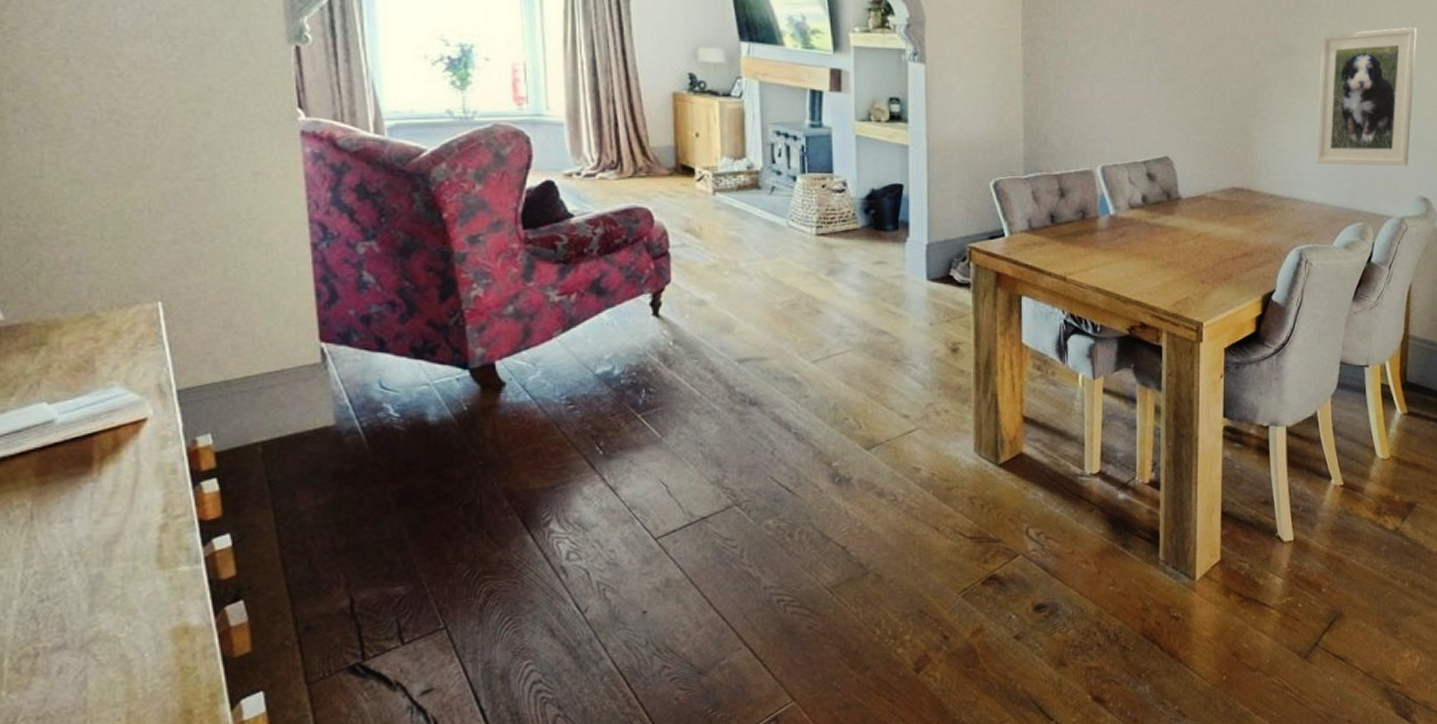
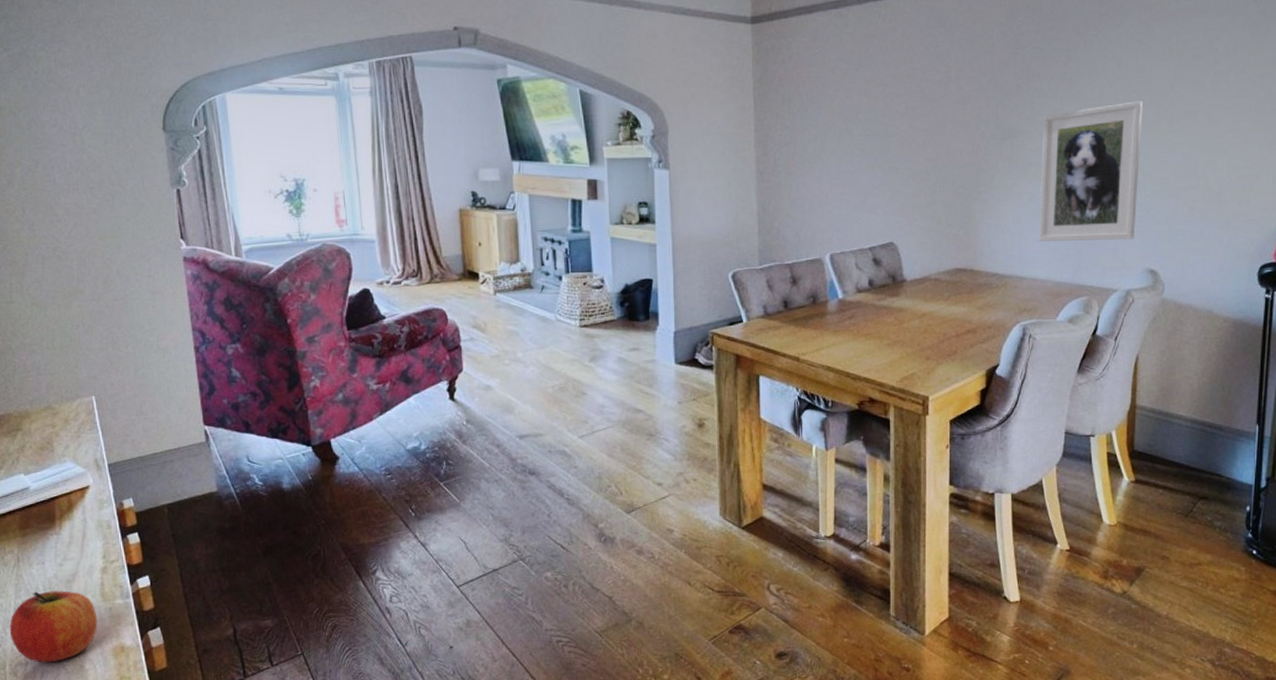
apple: none [11,556,149,654] -> present [9,591,97,663]

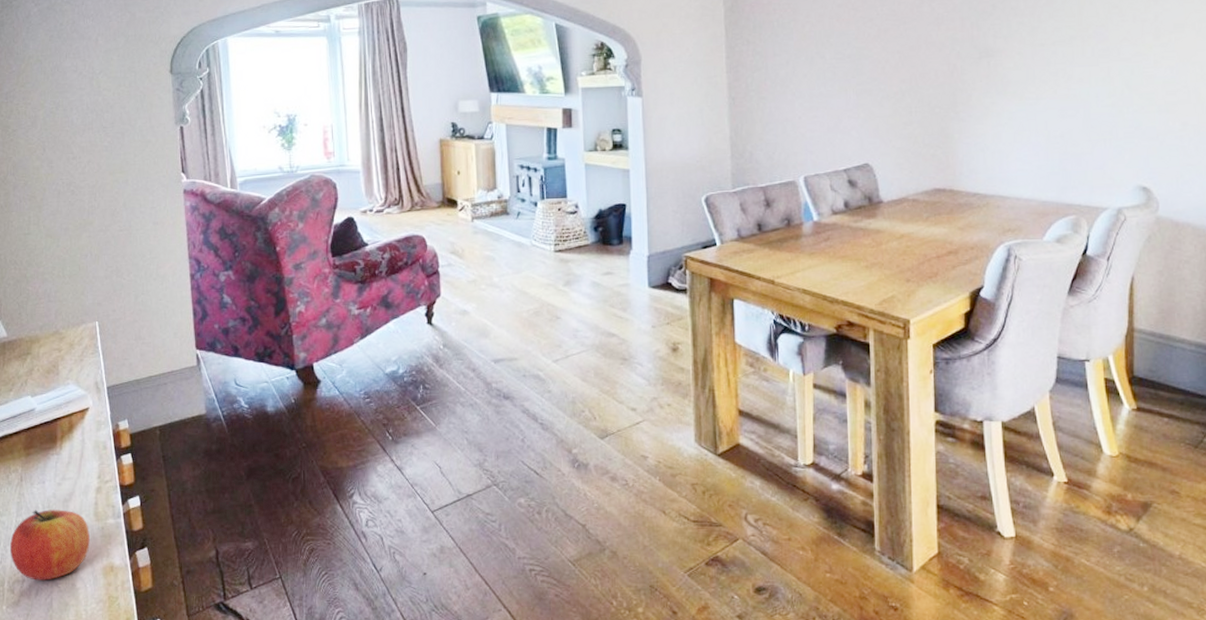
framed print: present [1039,101,1143,241] -> none [1020,16,1126,160]

